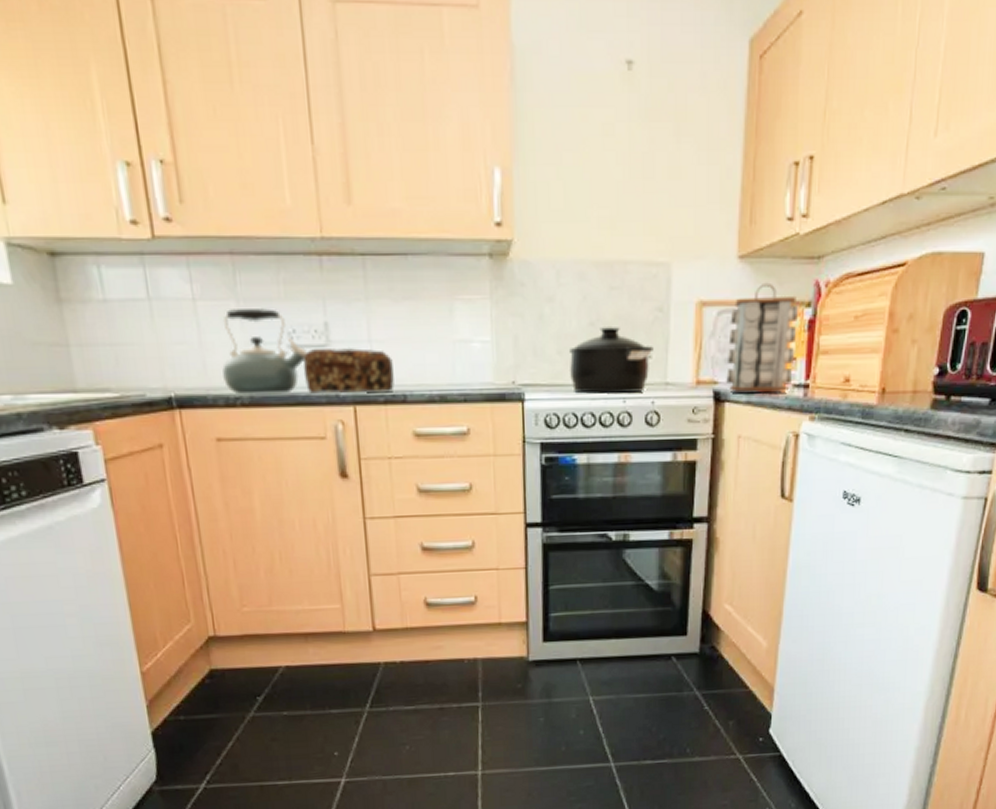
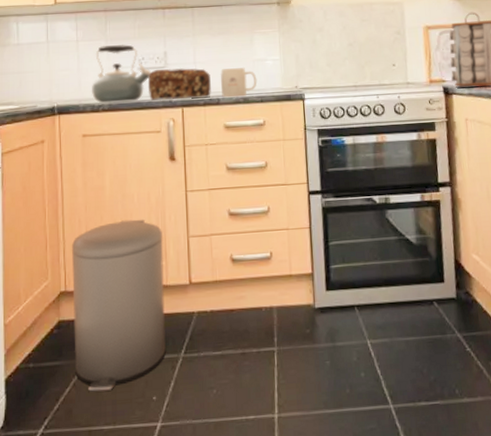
pedal bin: none [216,551,347,747] -> present [71,219,166,392]
mug: none [406,351,459,395] -> present [220,68,257,99]
saucepan: present [570,327,653,394] -> none [336,46,396,92]

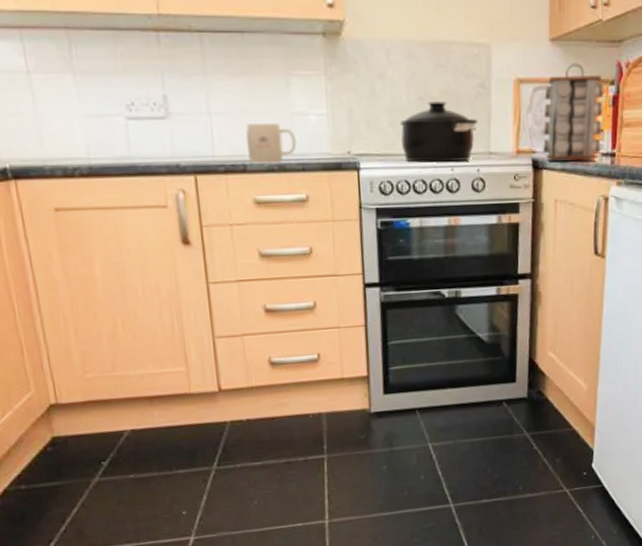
pedal bin: present [71,219,166,392] -> none [57,317,195,511]
kettle: present [92,44,152,104] -> none [59,82,147,166]
bread loaf: present [147,68,211,101] -> none [142,120,234,165]
saucepan: none [336,46,396,92] -> present [401,101,477,162]

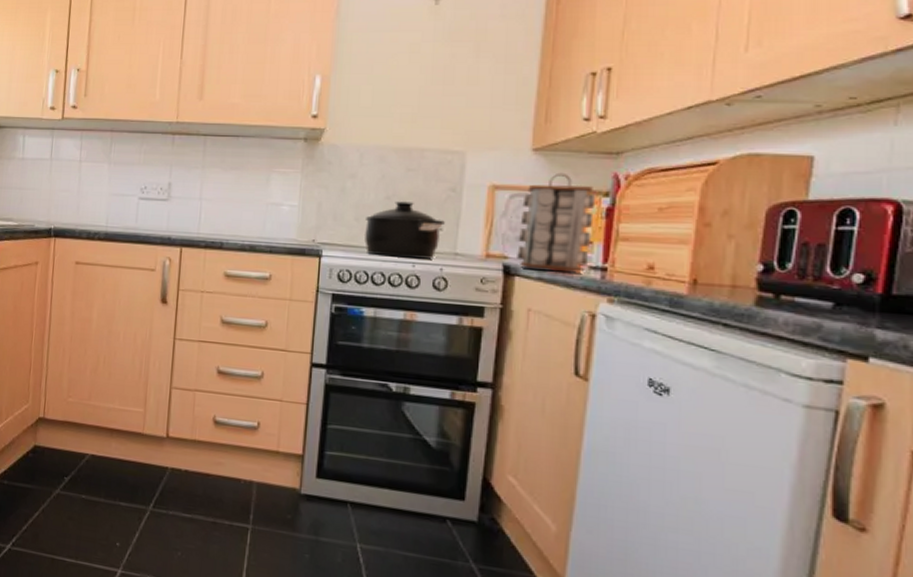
mug: present [246,123,297,165] -> none [226,209,269,244]

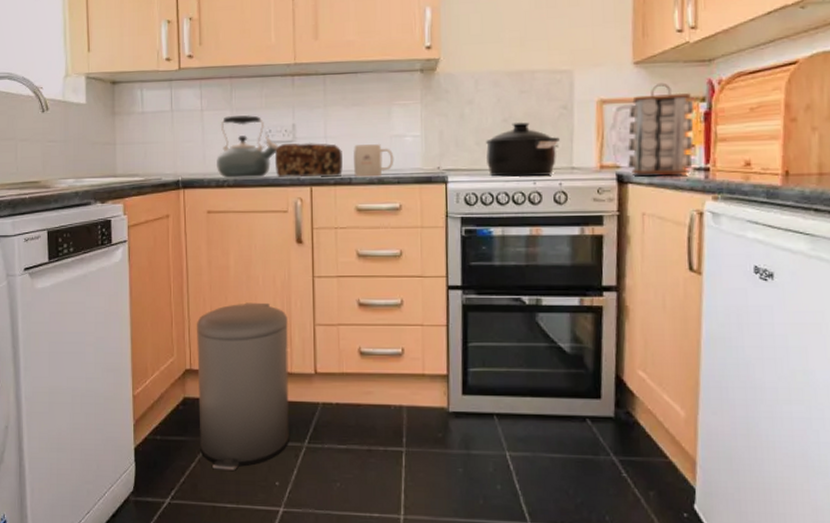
pedal bin: none [45,357,145,526] -> present [196,302,289,472]
kettle: none [89,169,153,234] -> present [217,115,279,179]
bread loaf: none [147,202,216,240] -> present [274,143,343,178]
mug: none [226,209,269,244] -> present [353,144,394,178]

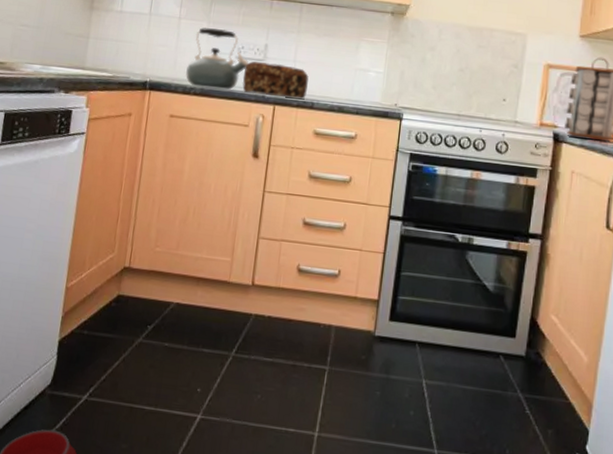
pedal bin: present [196,302,289,472] -> none [126,208,234,374]
mug: present [353,144,394,178] -> none [317,72,357,105]
saucepan: present [486,122,560,177] -> none [440,73,508,126]

